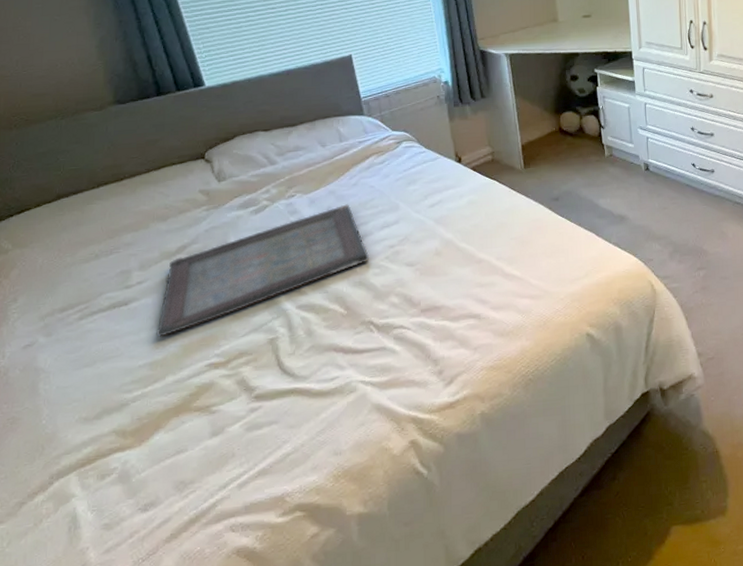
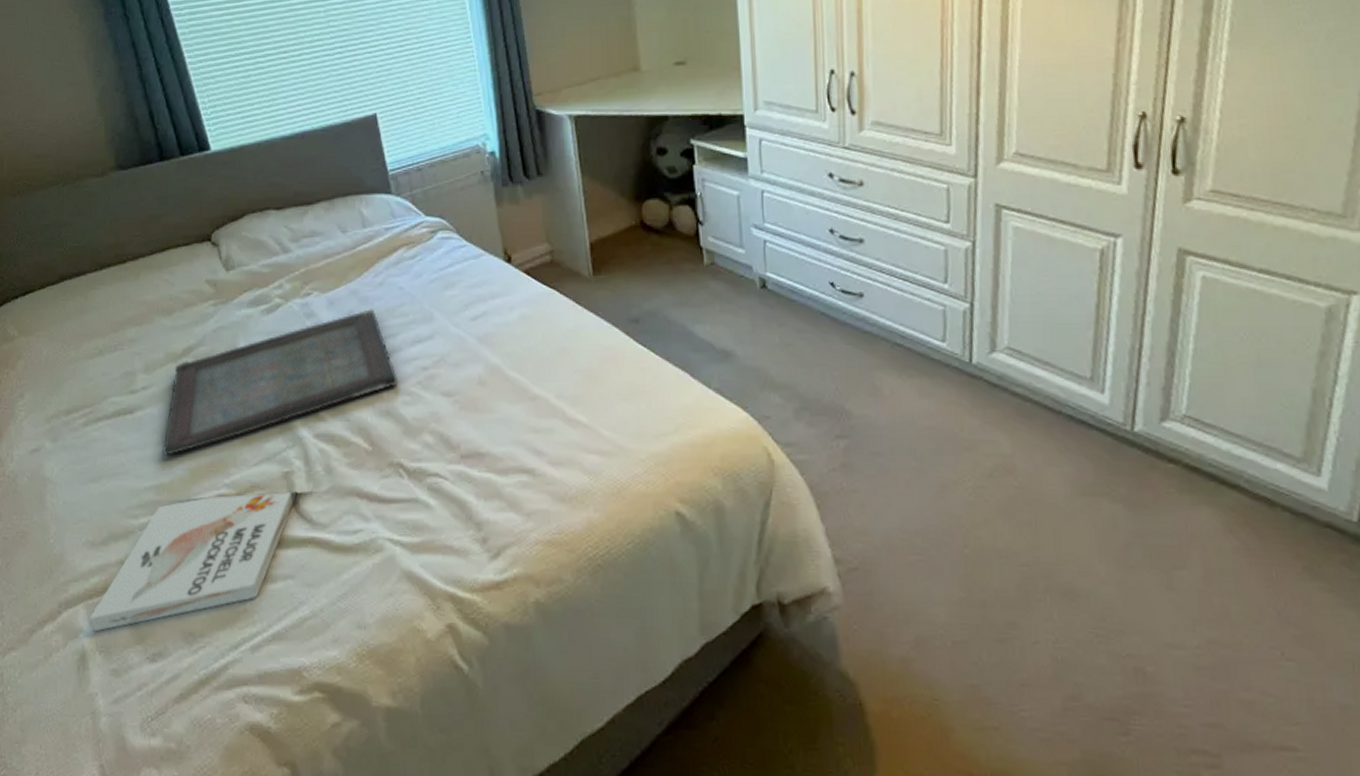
book: none [82,353,282,495] -> present [90,491,298,632]

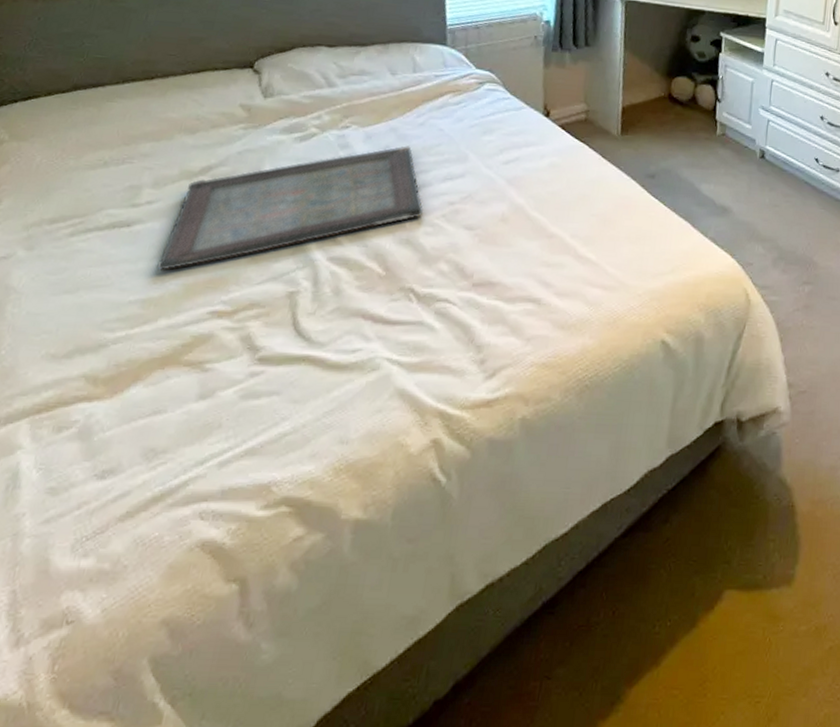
book: present [90,491,298,632] -> none [32,310,301,449]

